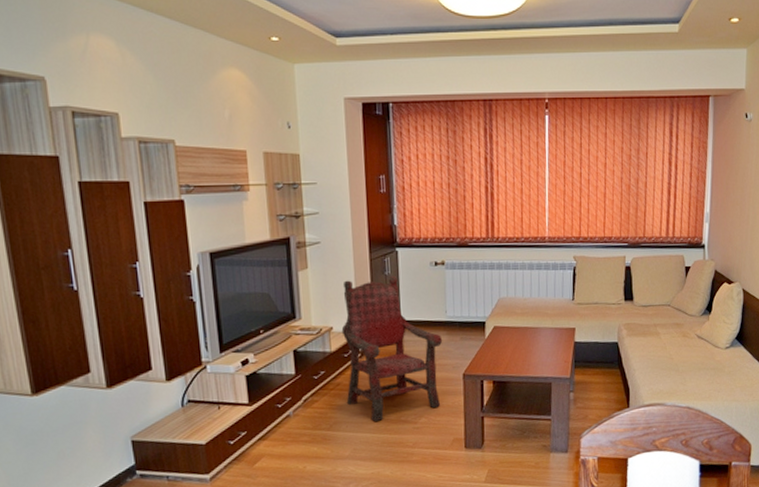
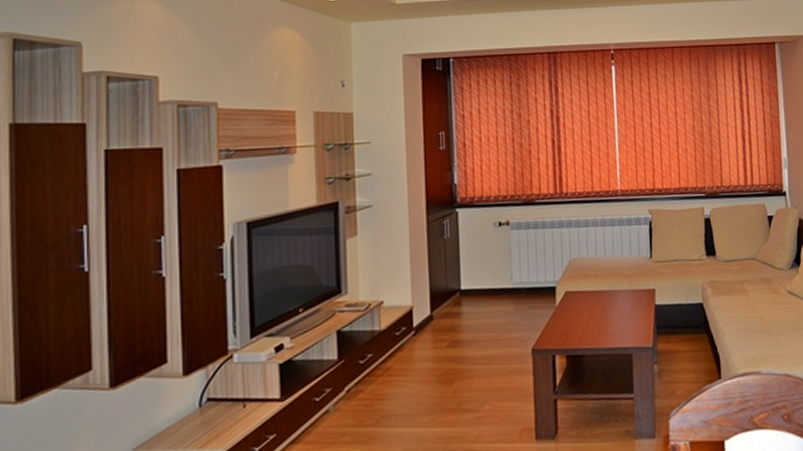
armchair: present [341,275,443,421] -> none [393,239,509,412]

